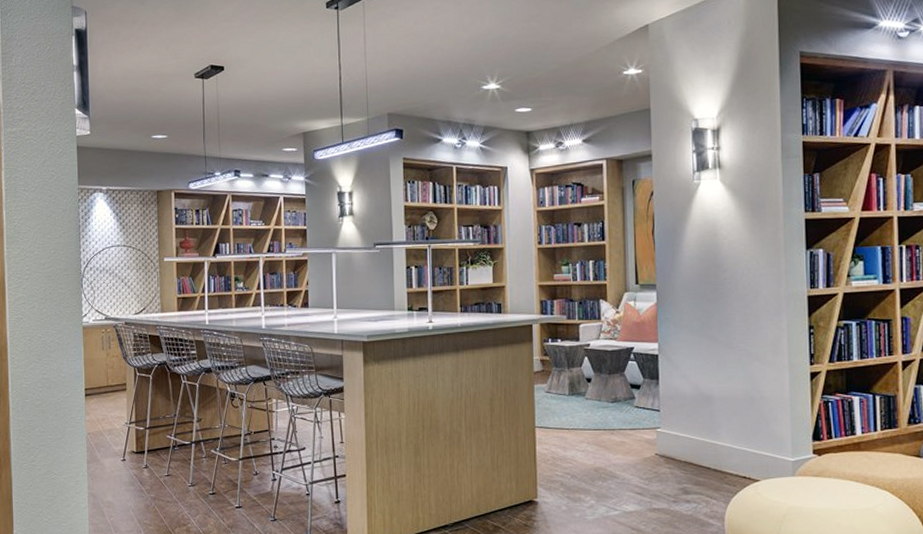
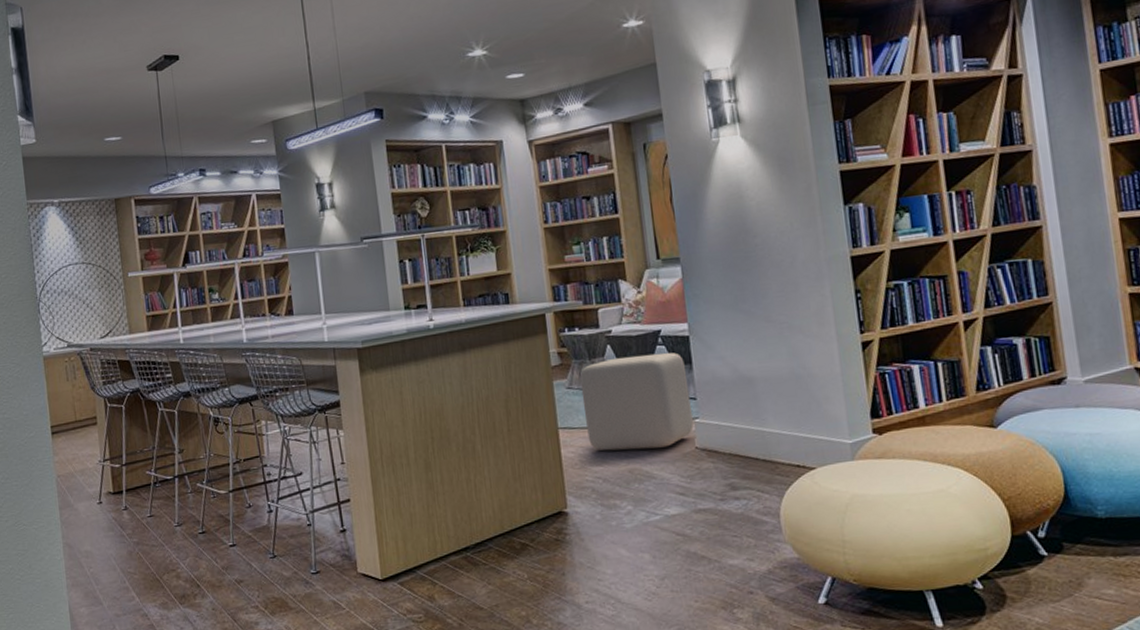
pouf: none [558,367,655,452] -> present [579,352,694,451]

